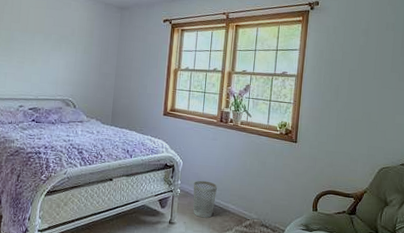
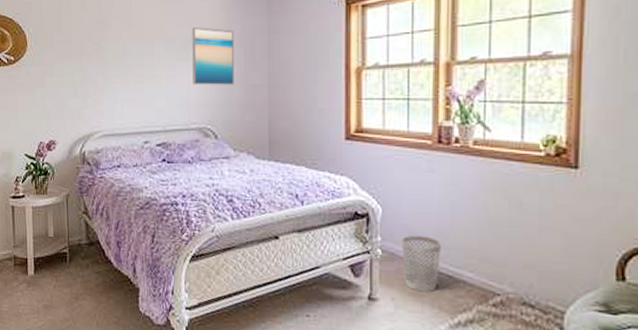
wall art: none [62,28,96,71] -> present [192,27,235,85]

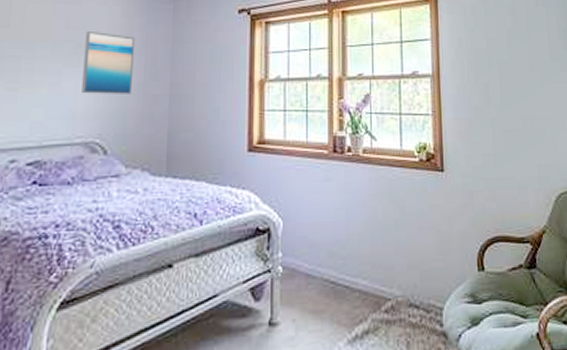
wastebasket: present [401,235,441,293] -> none [302,246,338,308]

